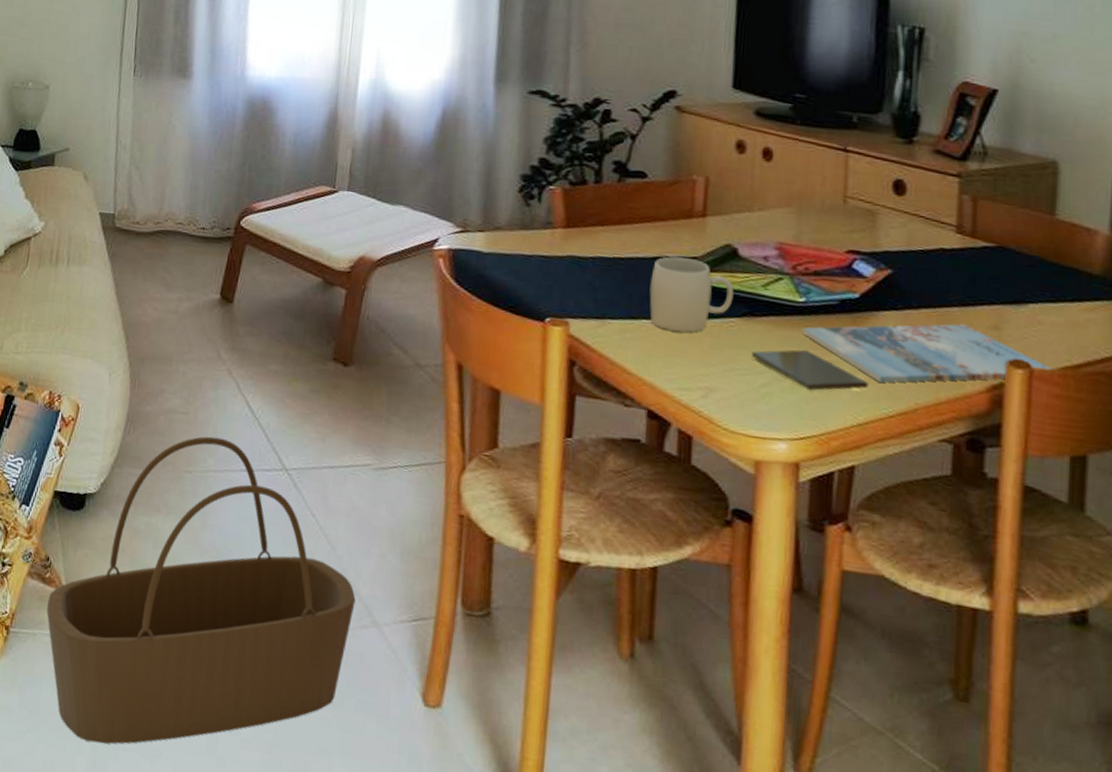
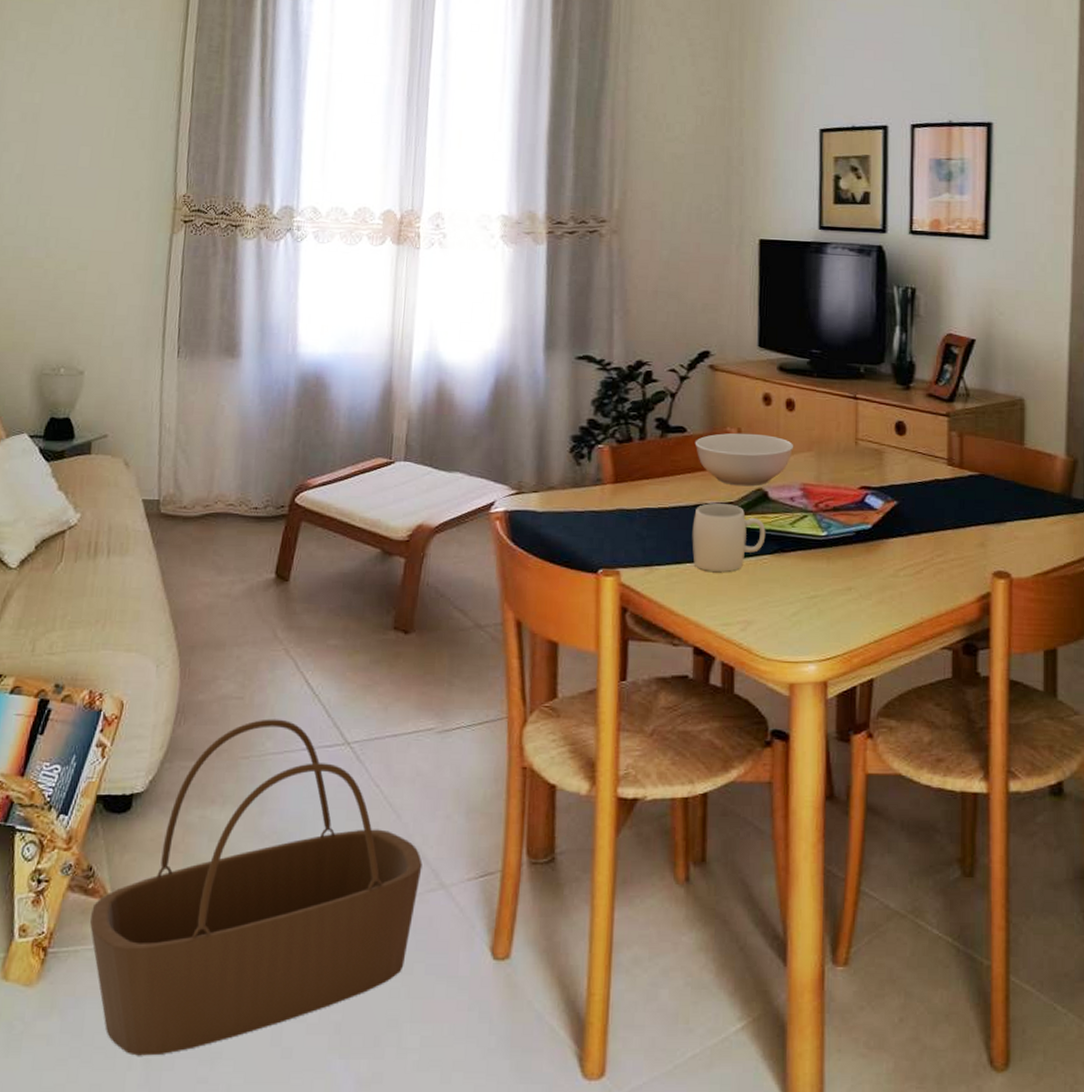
bowl: none [656,181,771,242] -> present [695,433,794,487]
smartphone: present [751,349,869,391] -> none [782,578,882,614]
magazine: present [802,324,1053,383] -> none [825,544,1028,602]

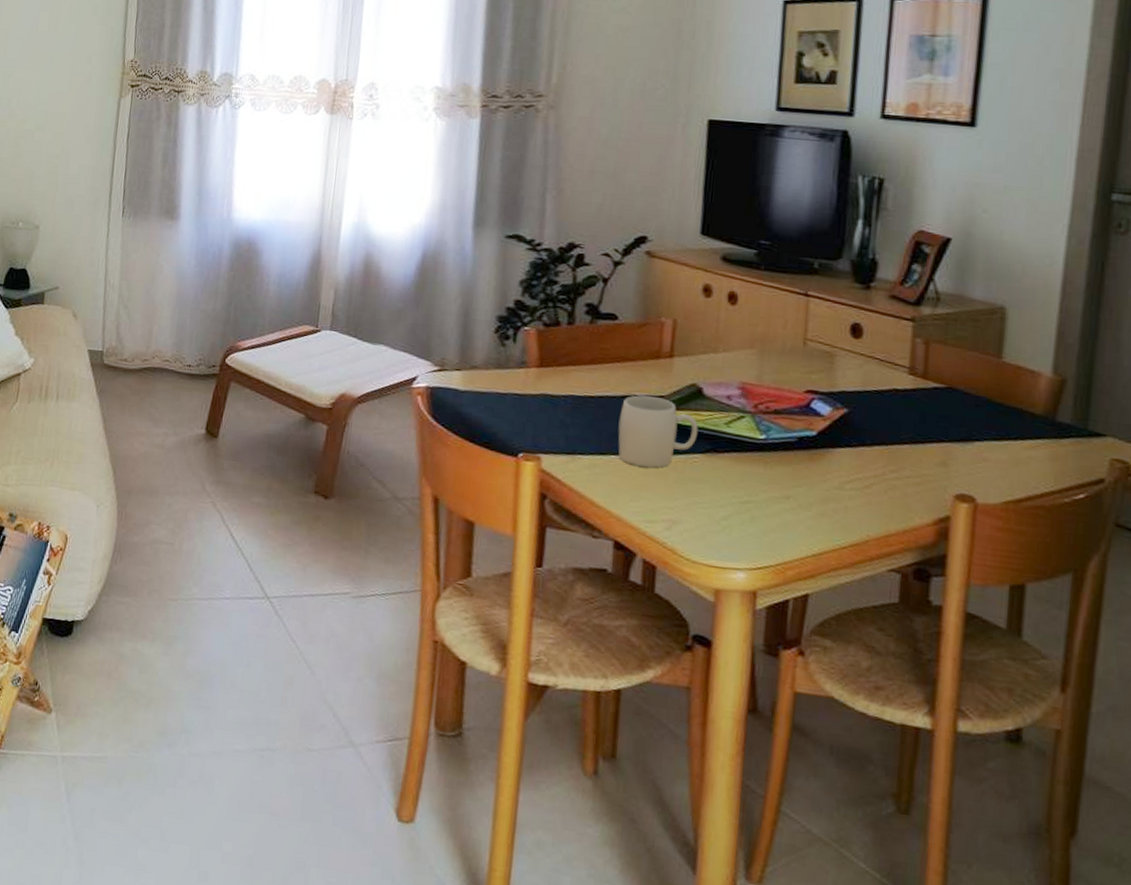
basket: present [90,719,423,1056] -> none [35,565,334,859]
bowl: present [695,433,794,487] -> none [626,323,735,381]

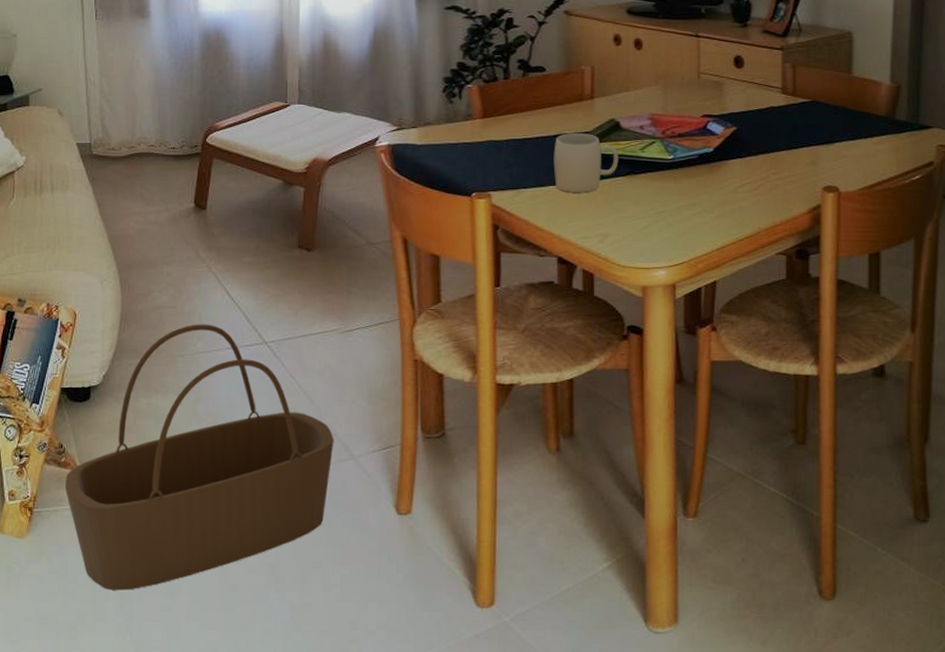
basket: none [35,565,334,859] -> present [65,324,334,591]

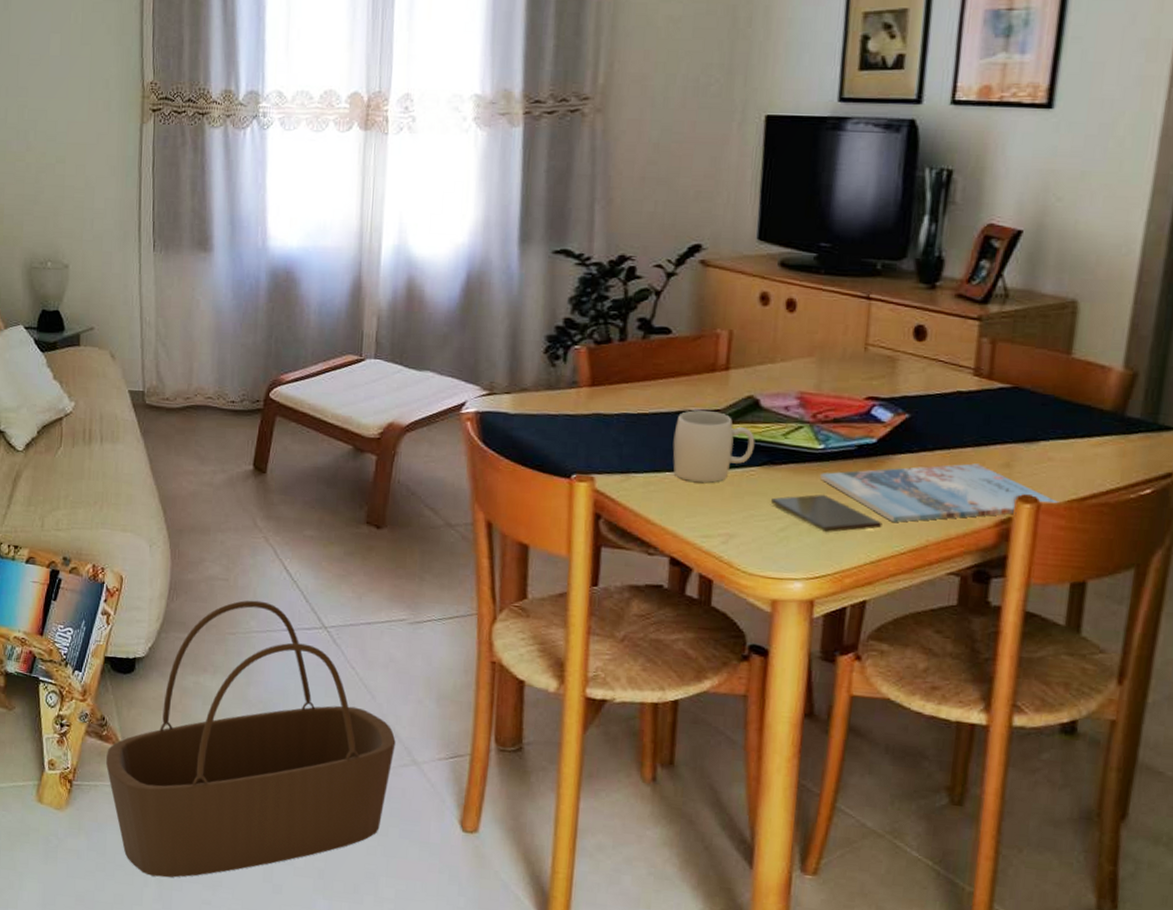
smartphone: none [634,196,723,227] -> present [770,494,883,532]
magazine: none [672,163,854,215] -> present [820,463,1060,522]

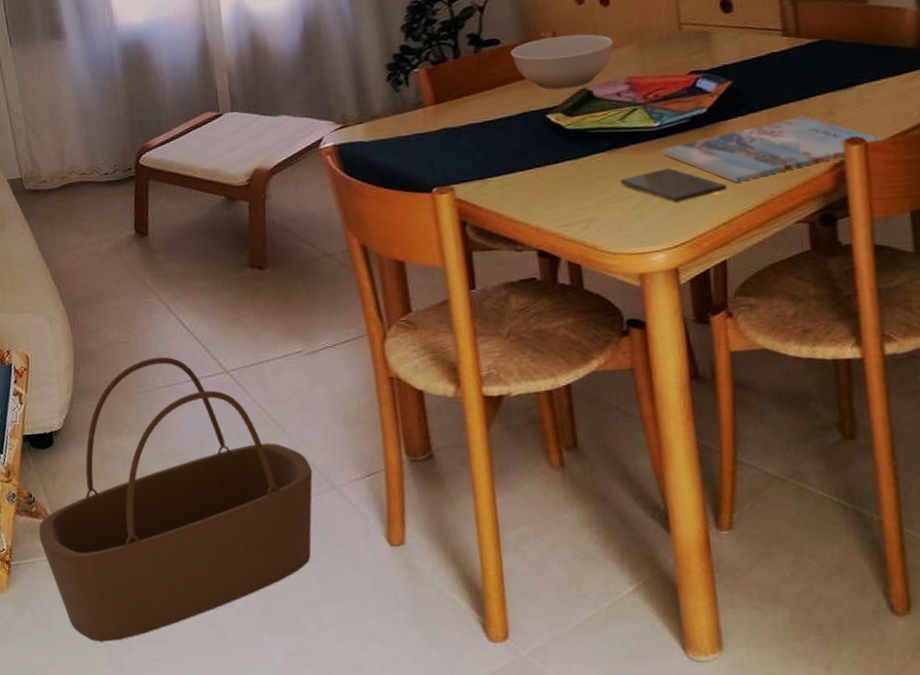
mug: present [672,410,755,483] -> none [519,108,596,177]
bowl: none [680,335,793,394] -> present [510,34,614,90]

